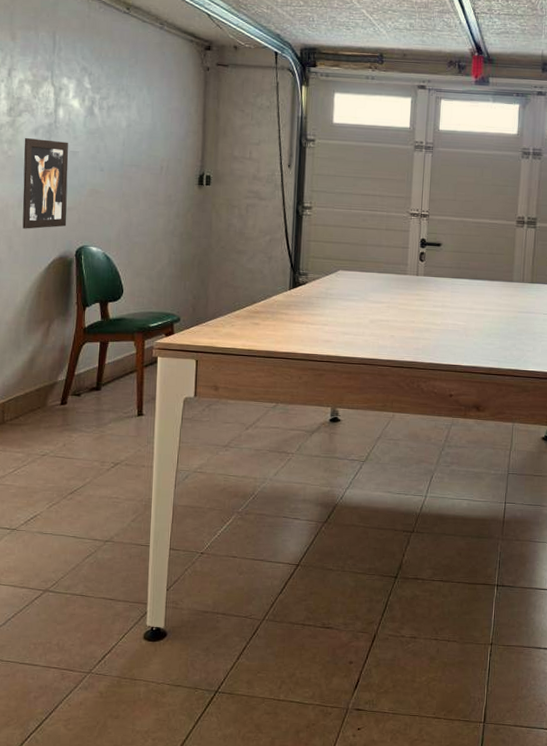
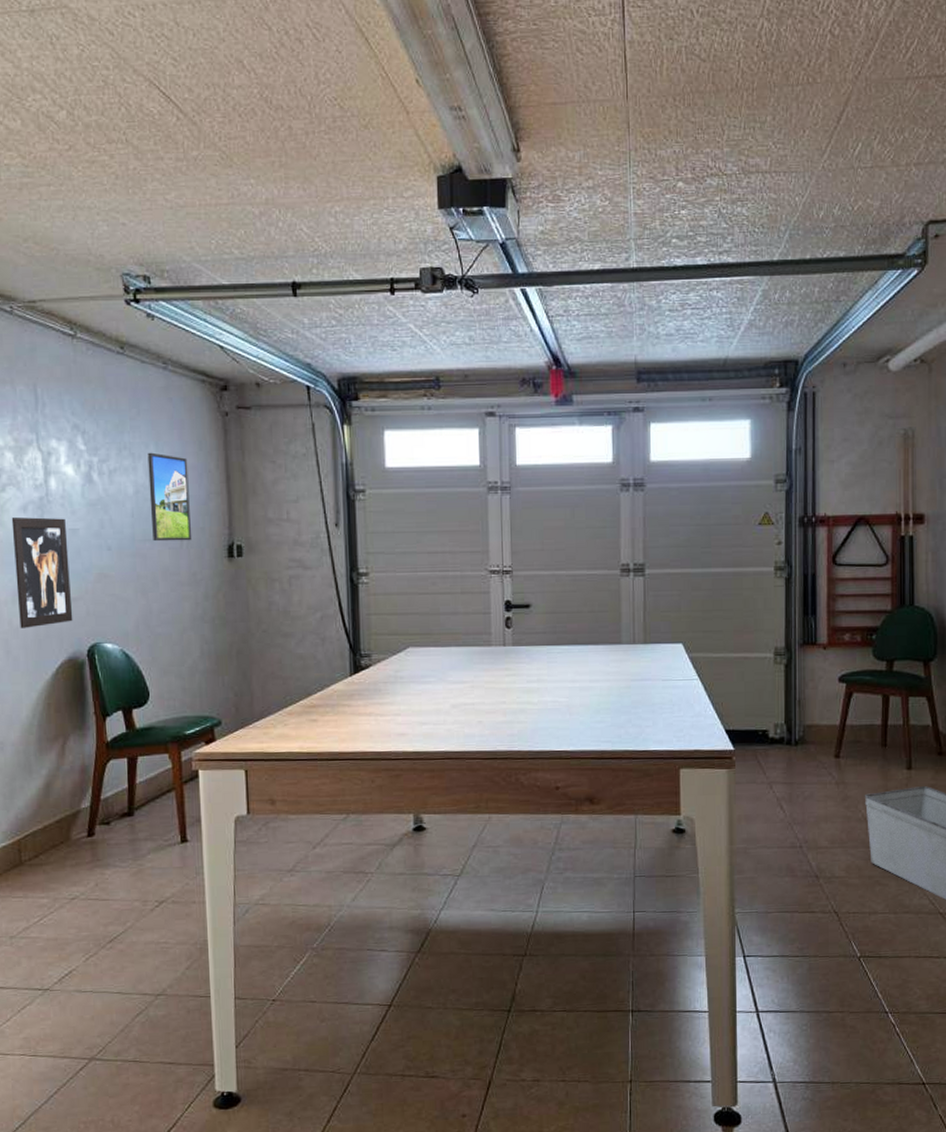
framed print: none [138,94,173,169] -> present [147,452,192,542]

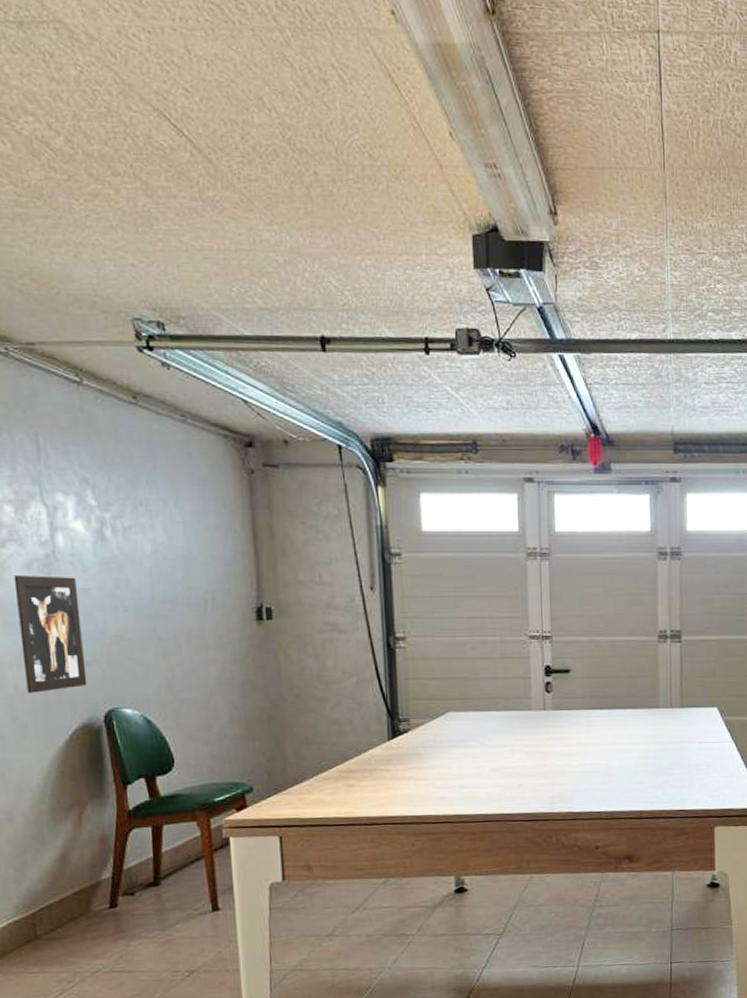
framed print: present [147,452,192,542] -> none [166,509,218,603]

